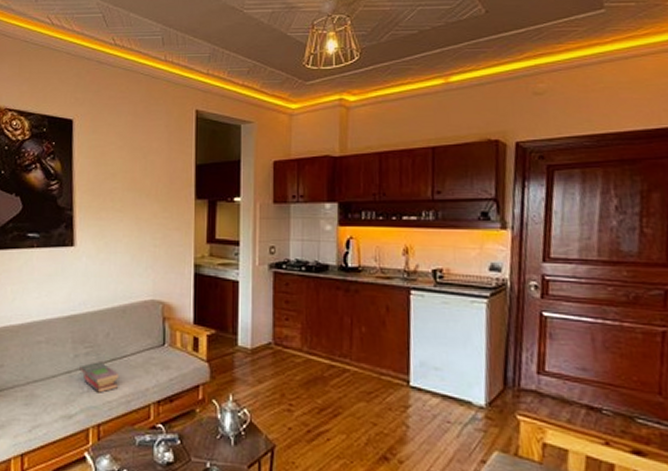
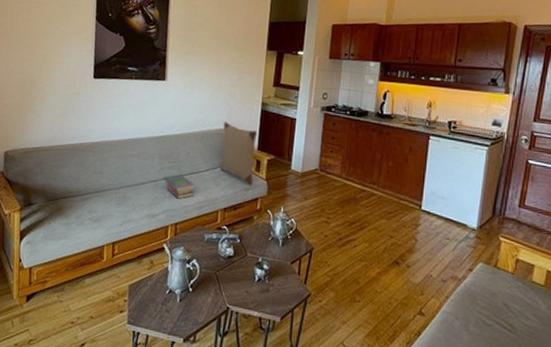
pillow: none [149,291,192,369] -> present [220,122,257,185]

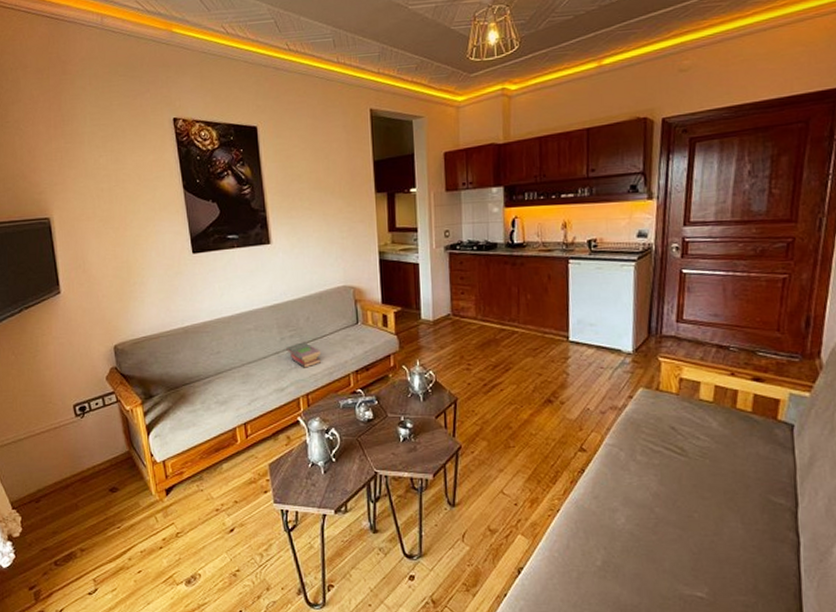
pillow: present [220,122,257,185] -> none [341,278,383,342]

